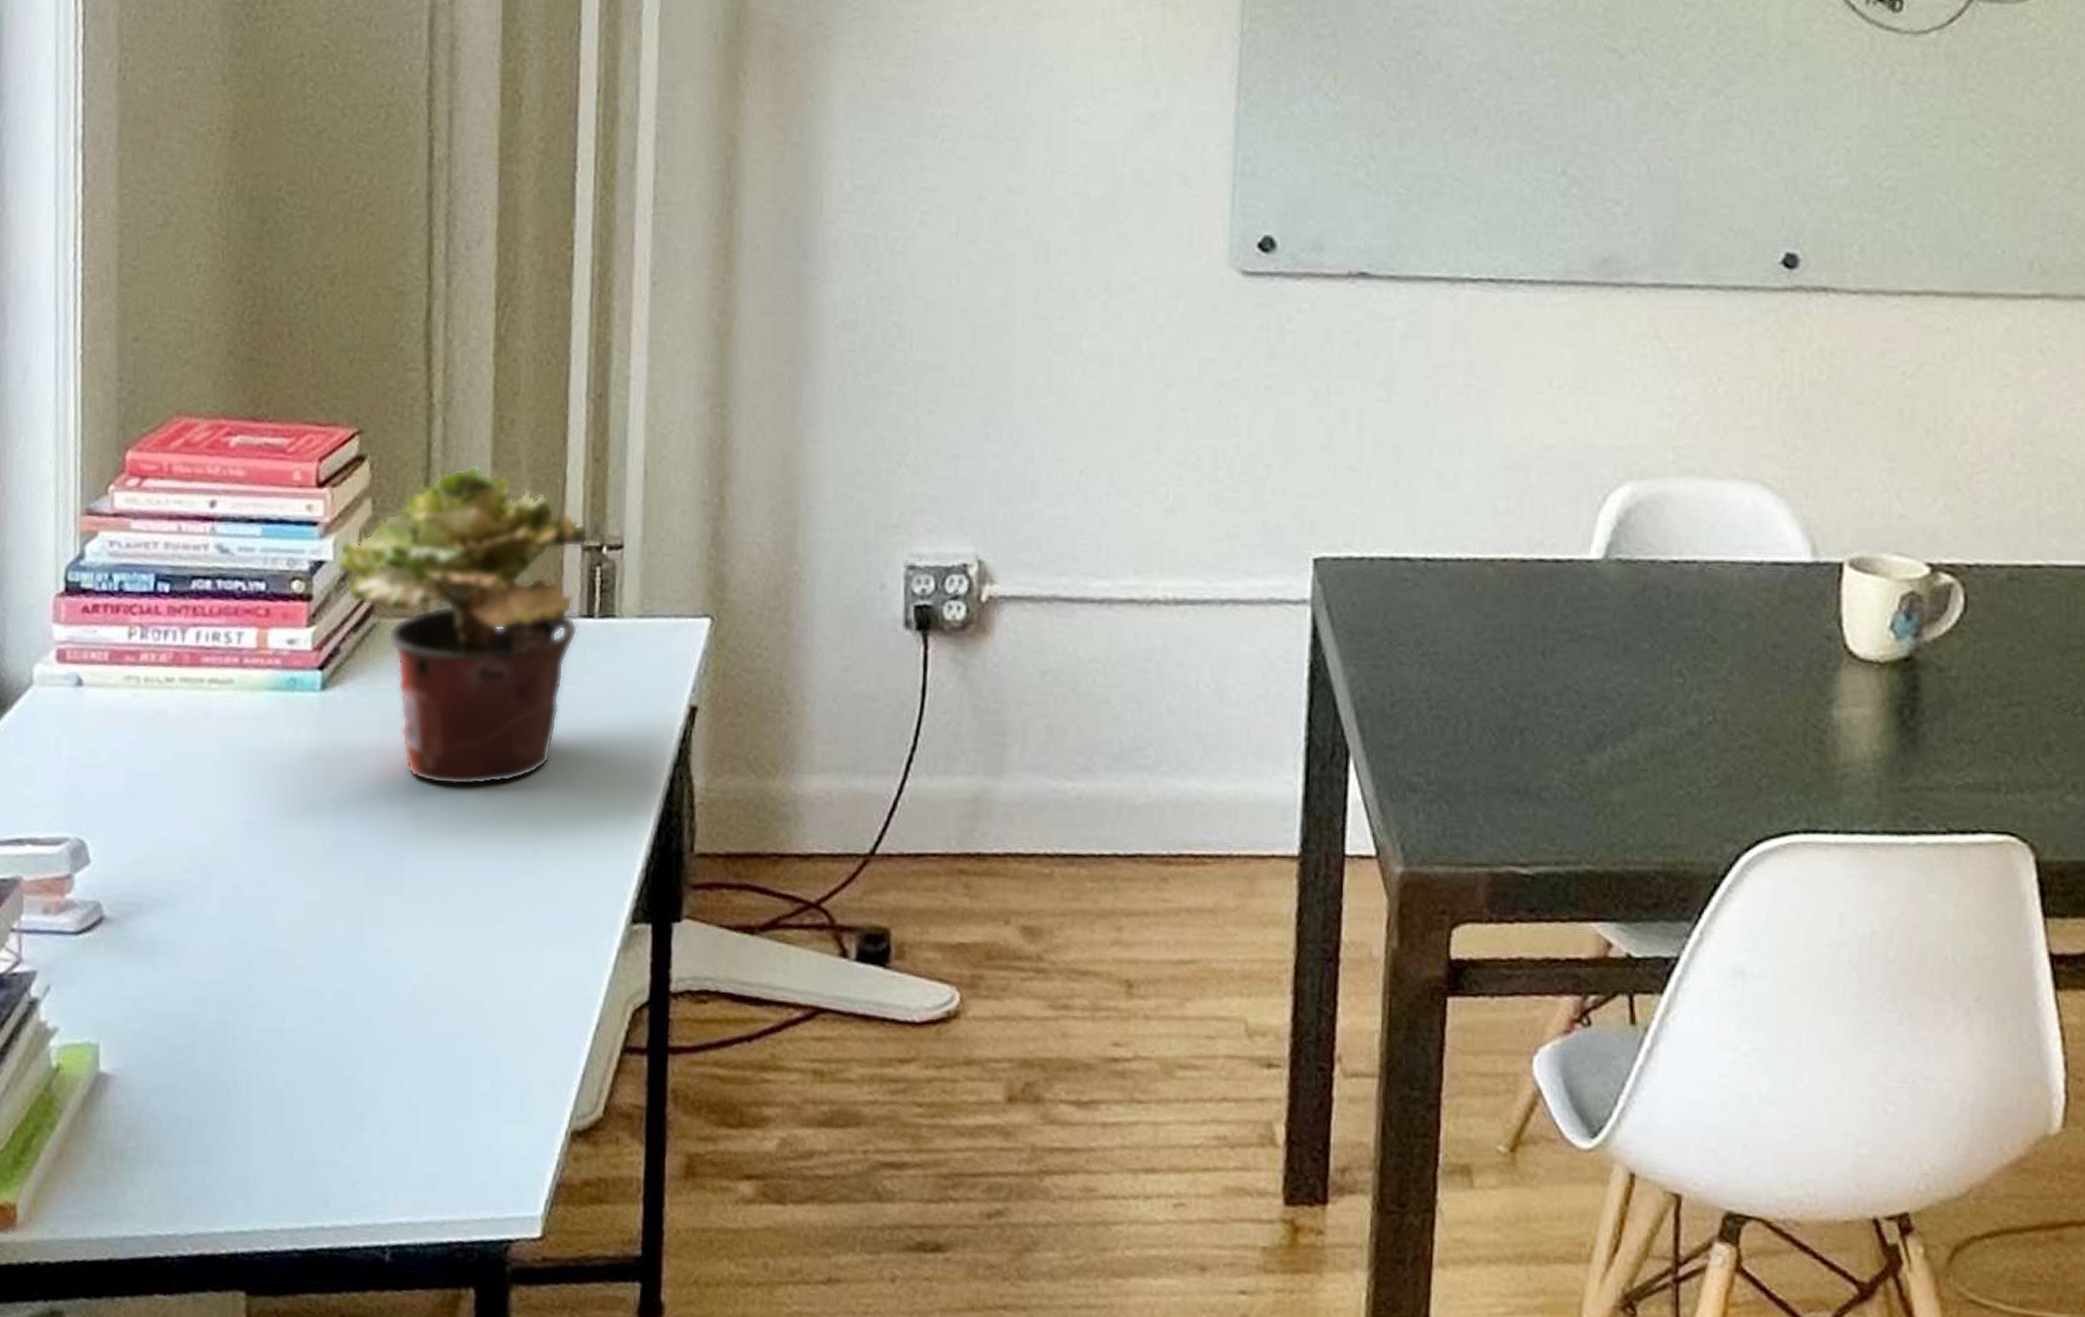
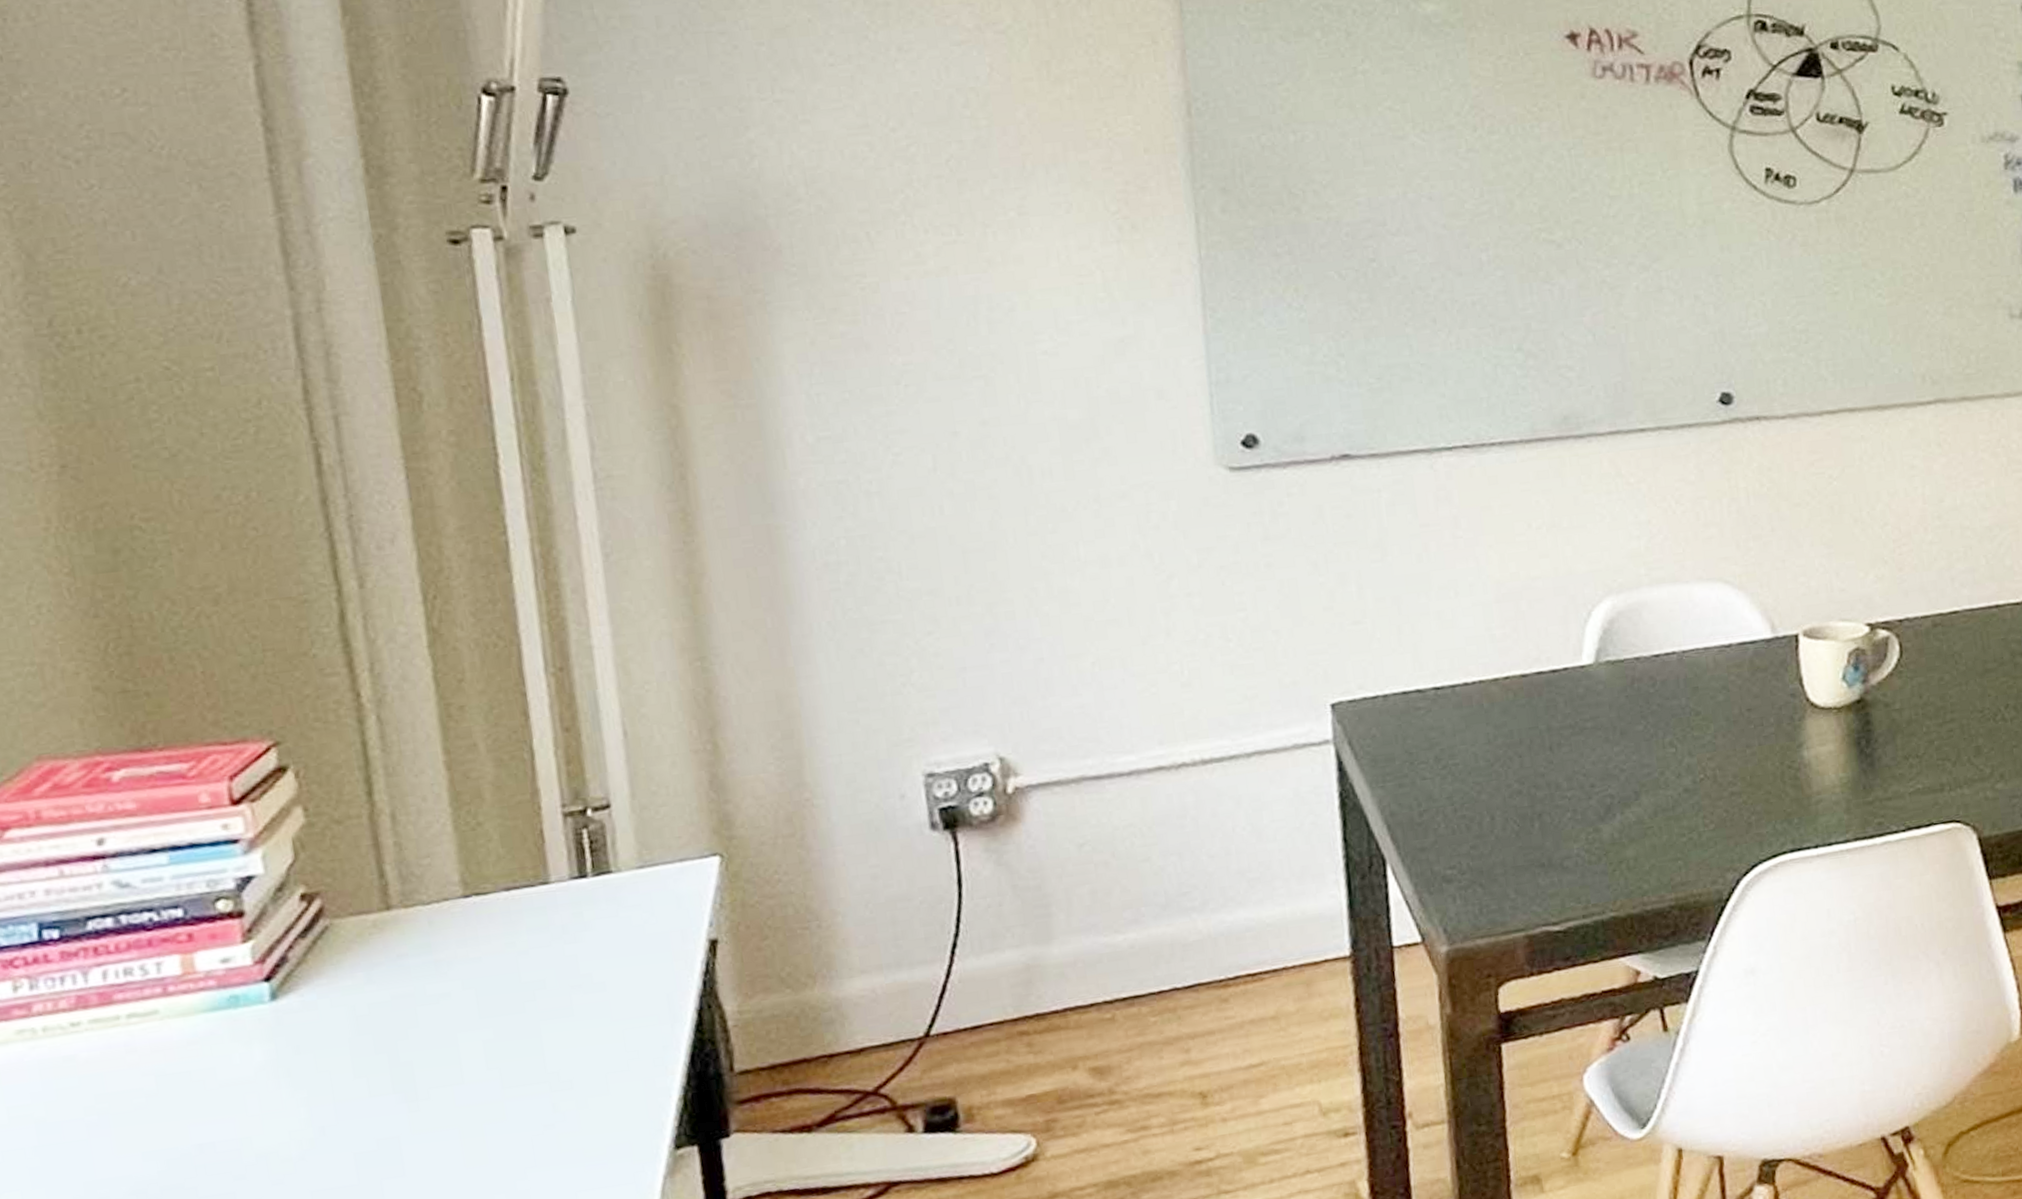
potted plant: present [336,465,588,786] -> none [267,755,571,1065]

